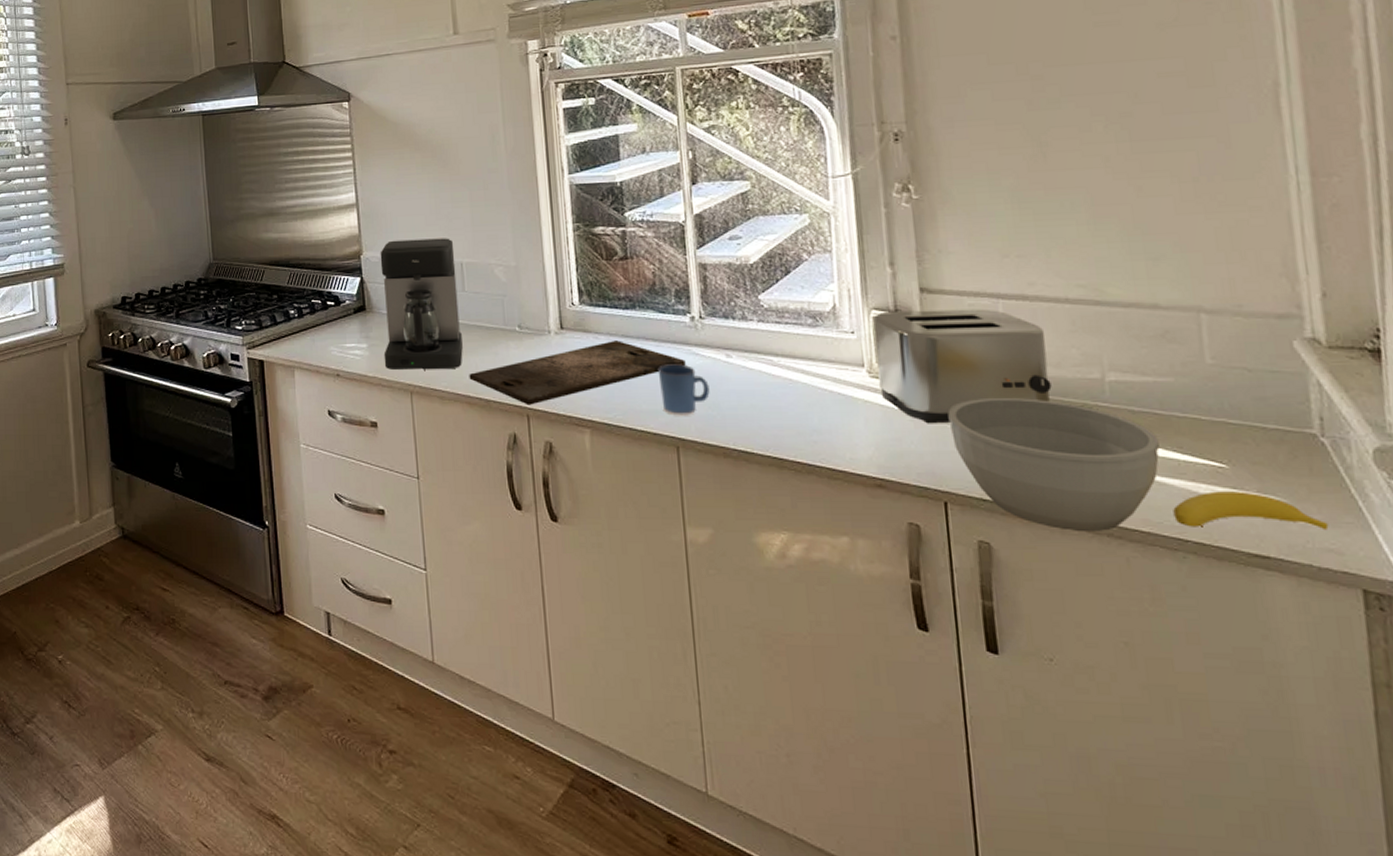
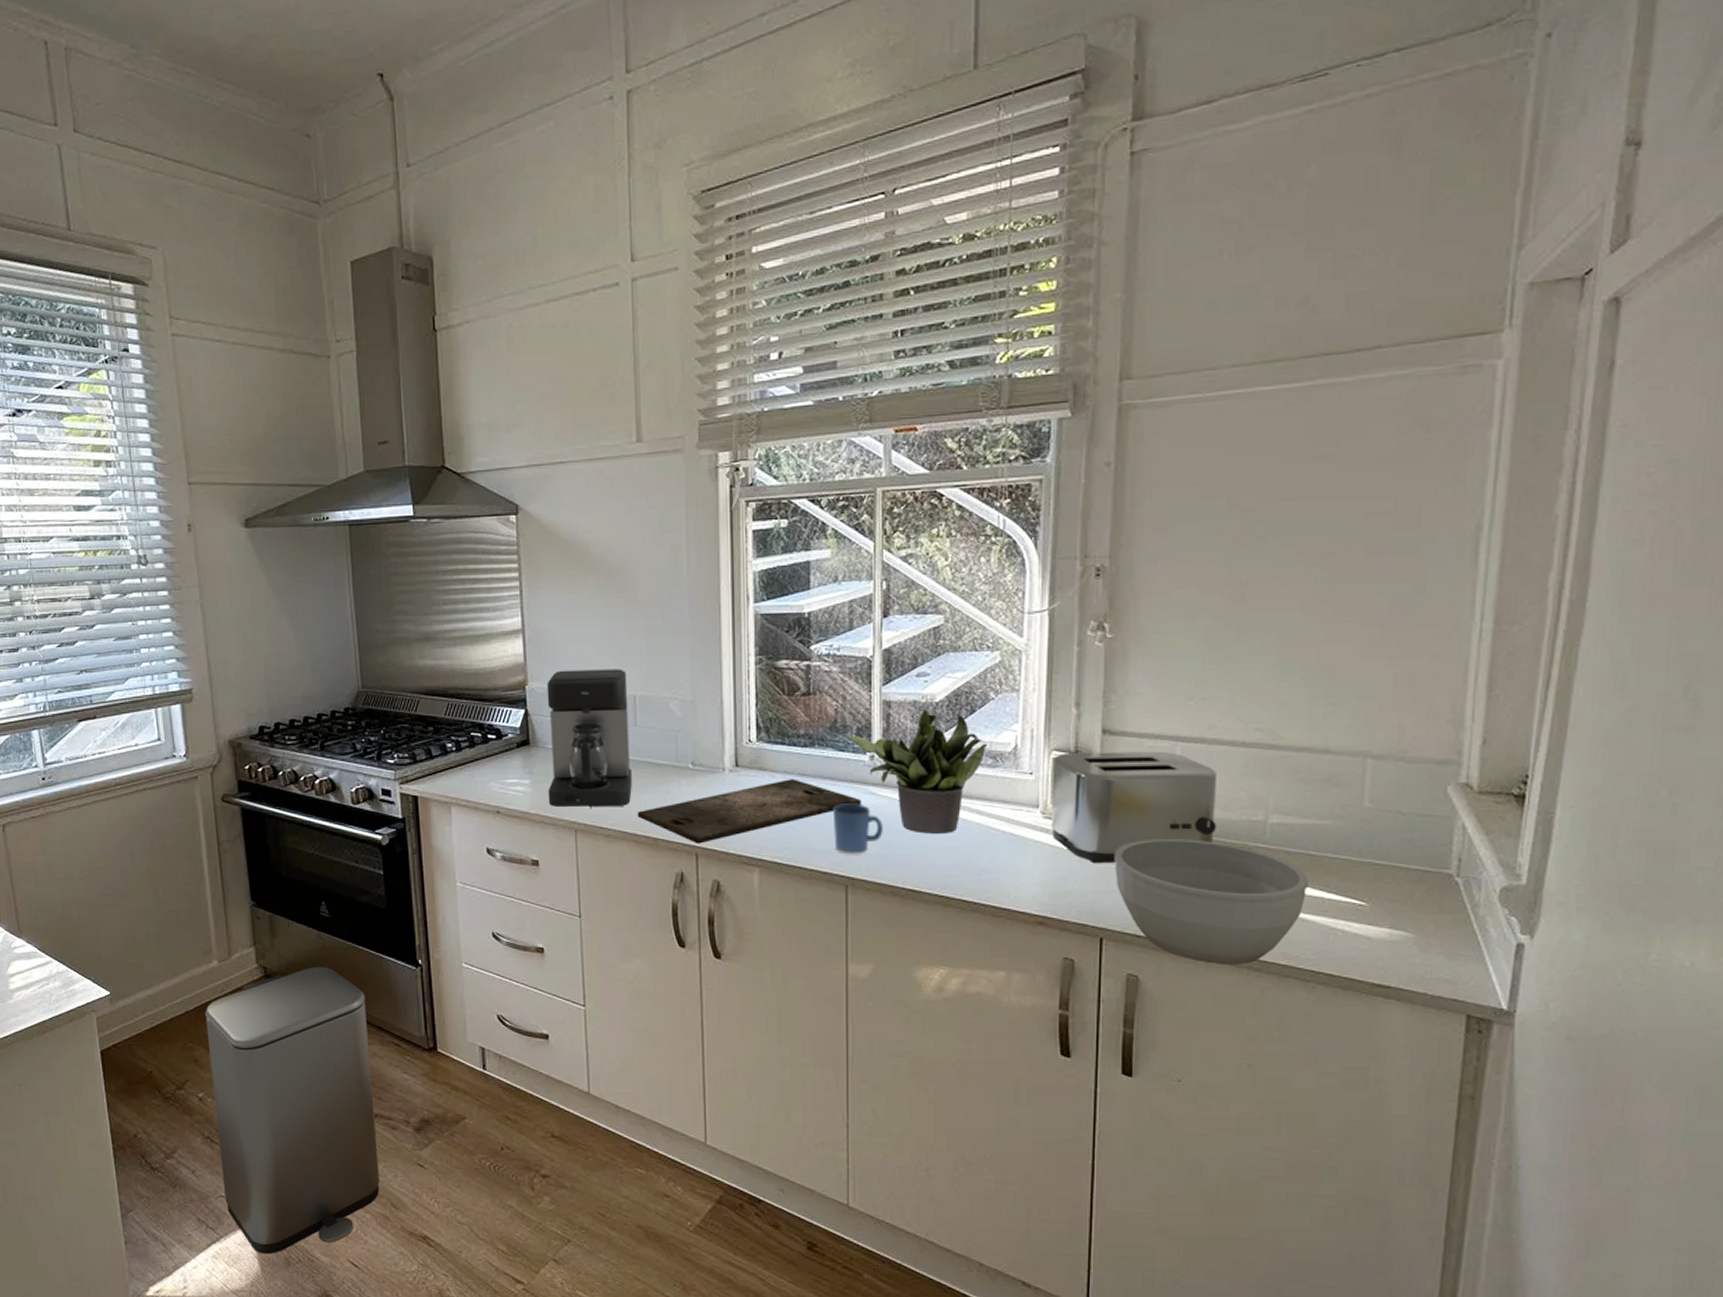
pedal bin: none [66,527,229,830] -> present [204,967,380,1254]
potted plant: none [665,270,807,395] -> present [845,708,988,835]
banana: present [1173,491,1329,531] -> none [1311,927,1448,962]

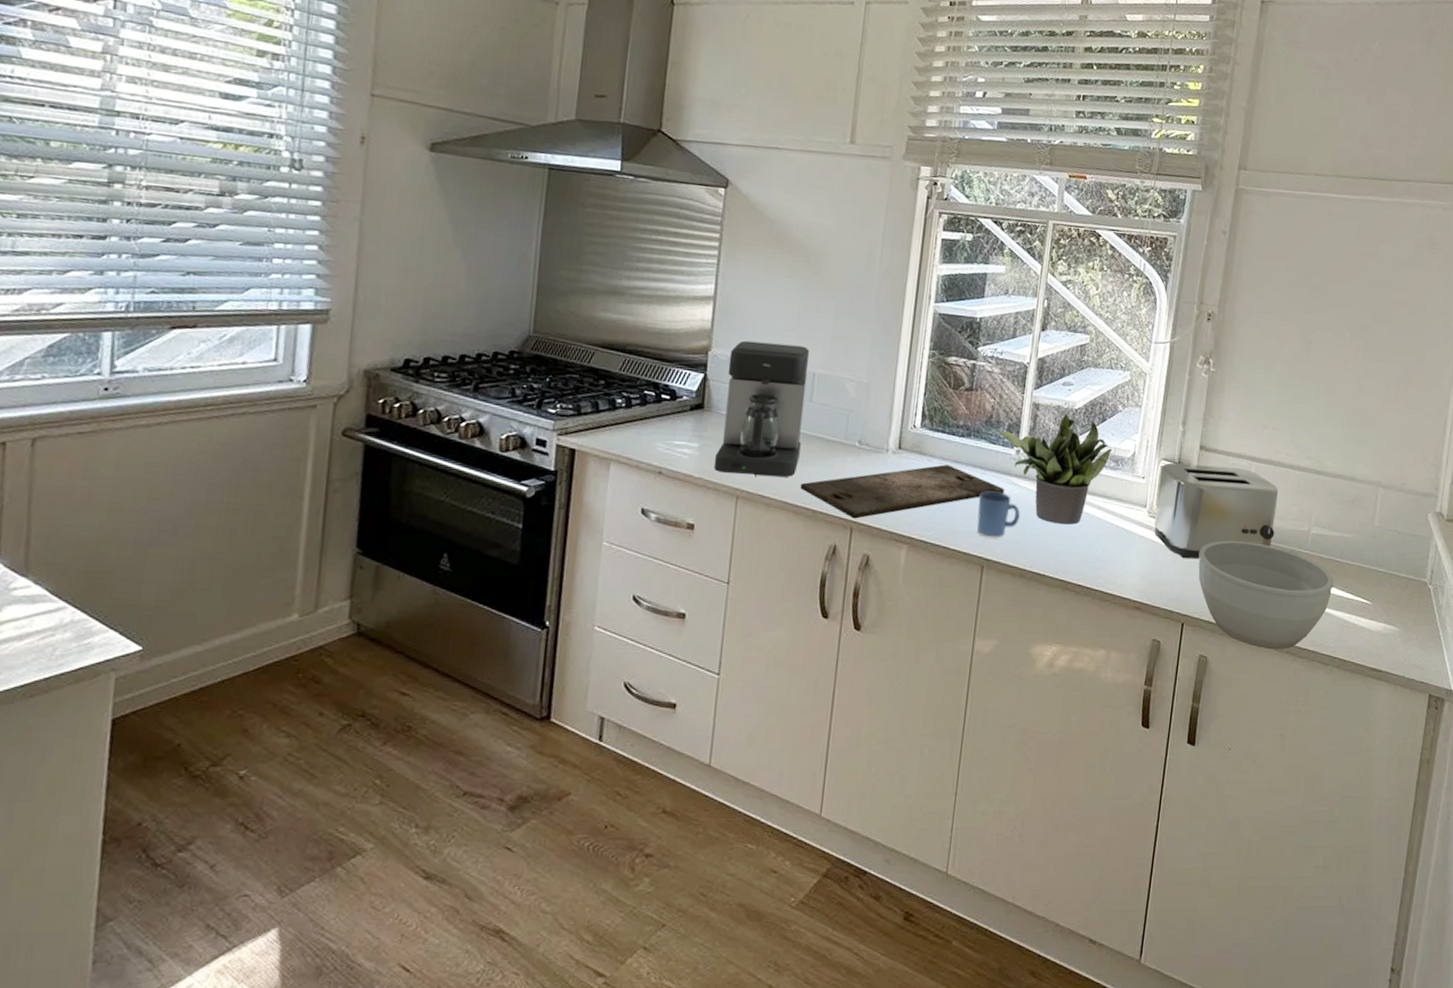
pedal bin: present [204,967,380,1254] -> none [249,625,477,964]

